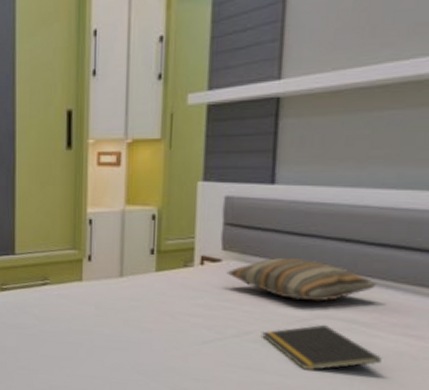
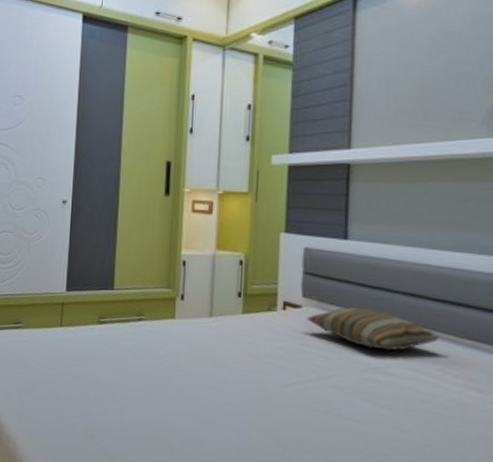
notepad: present [261,324,382,370] -> none [338,373,448,418]

